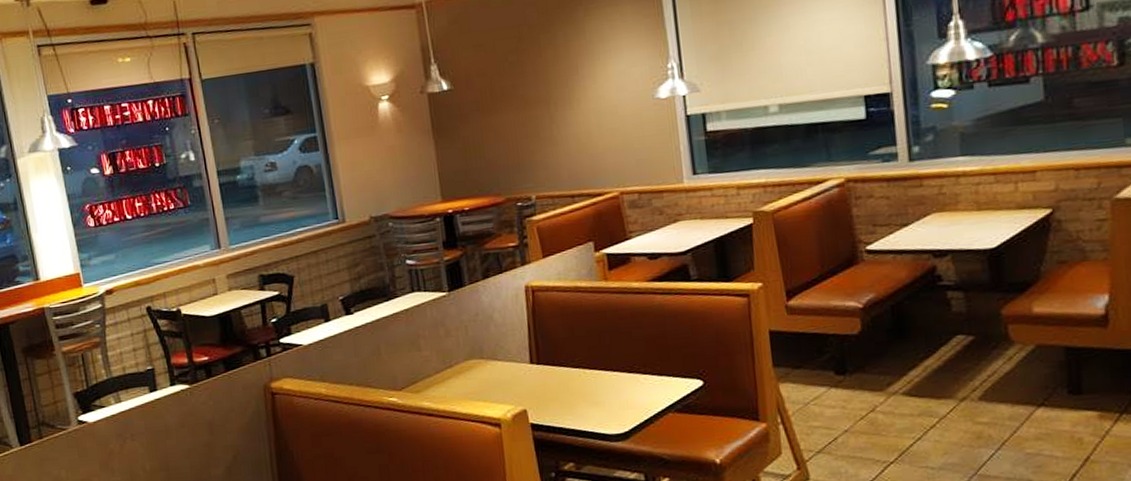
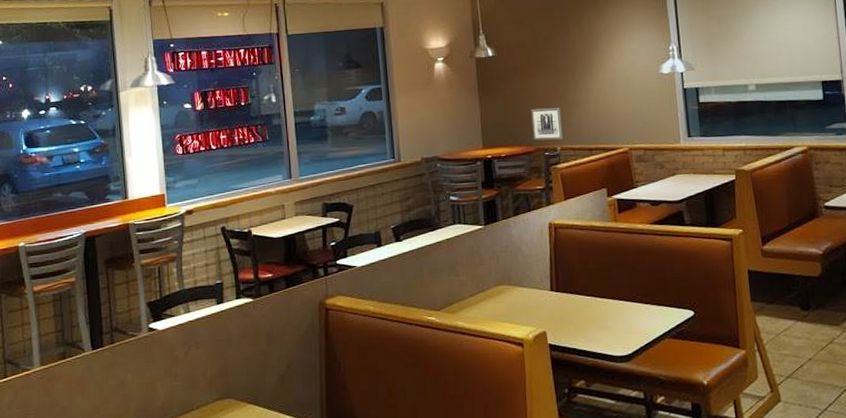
wall art: none [498,148,539,190] -> present [531,107,563,141]

